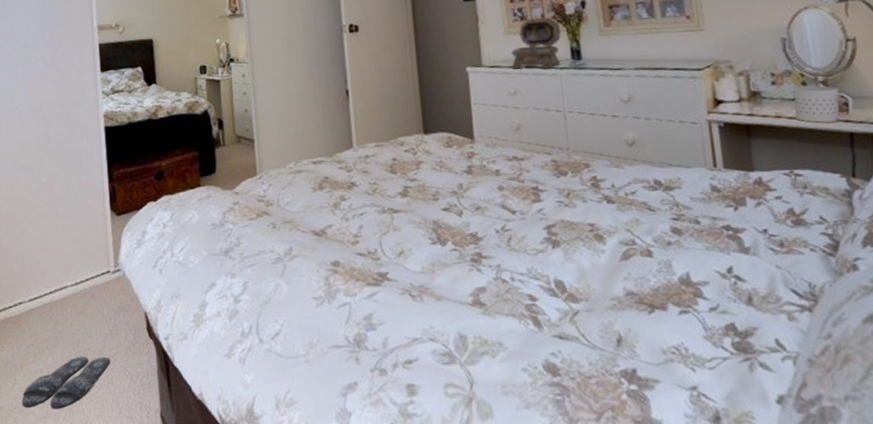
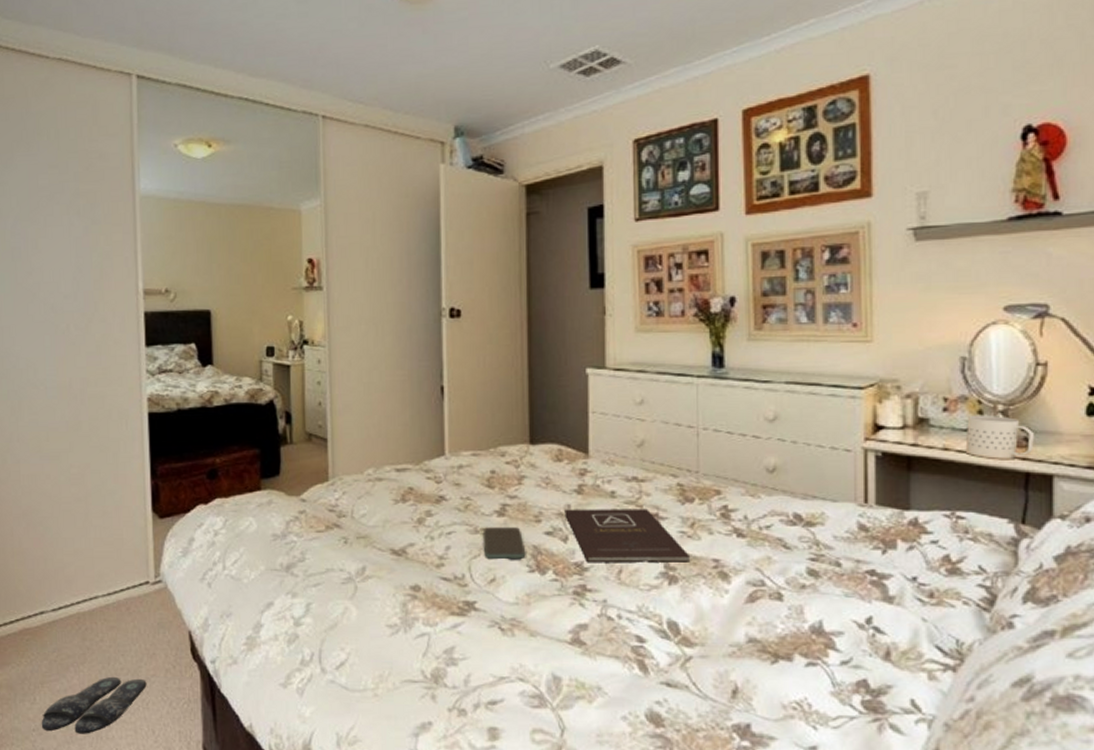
smartphone: none [390,206,428,234] -> present [483,527,526,559]
book: none [458,183,570,232] -> present [565,509,691,562]
jewelry box: present [511,17,562,71] -> none [641,314,703,376]

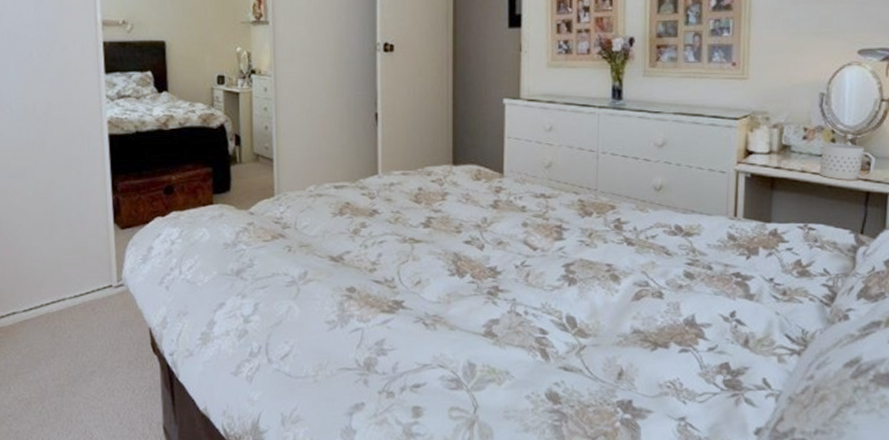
slippers: present [42,676,147,734] -> none [17,368,112,418]
smartphone: present [483,527,526,559] -> none [410,237,448,264]
book: present [565,509,691,562] -> none [482,221,588,267]

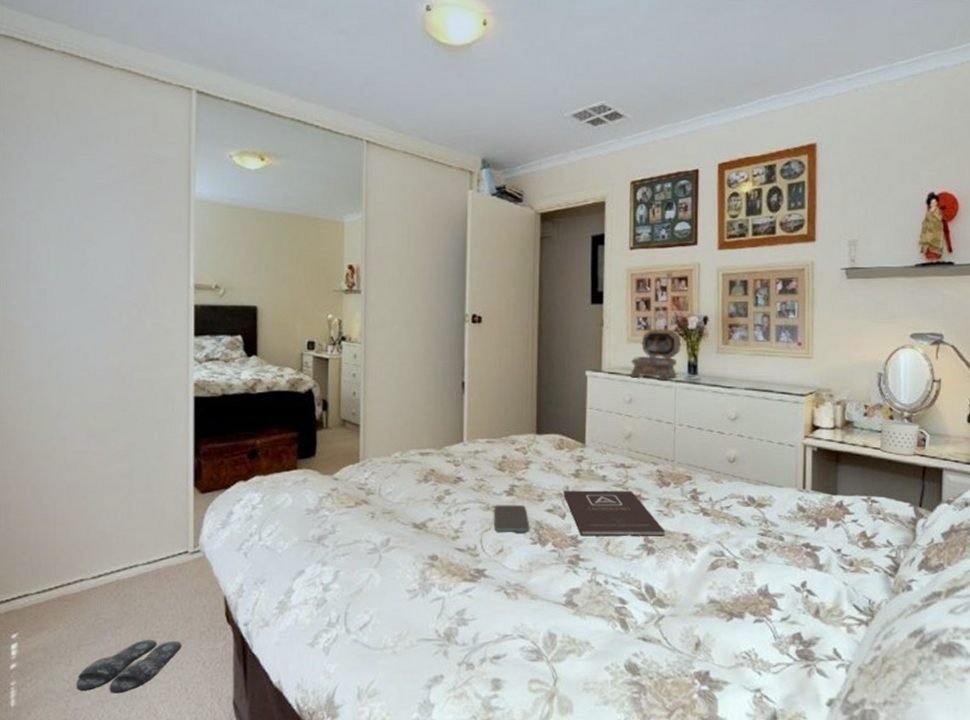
slippers: none [17,368,112,418] -> present [77,639,182,693]
smartphone: none [410,237,448,264] -> present [493,505,530,532]
book: none [482,221,588,267] -> present [563,490,666,536]
jewelry box: none [551,52,606,107] -> present [631,329,682,381]

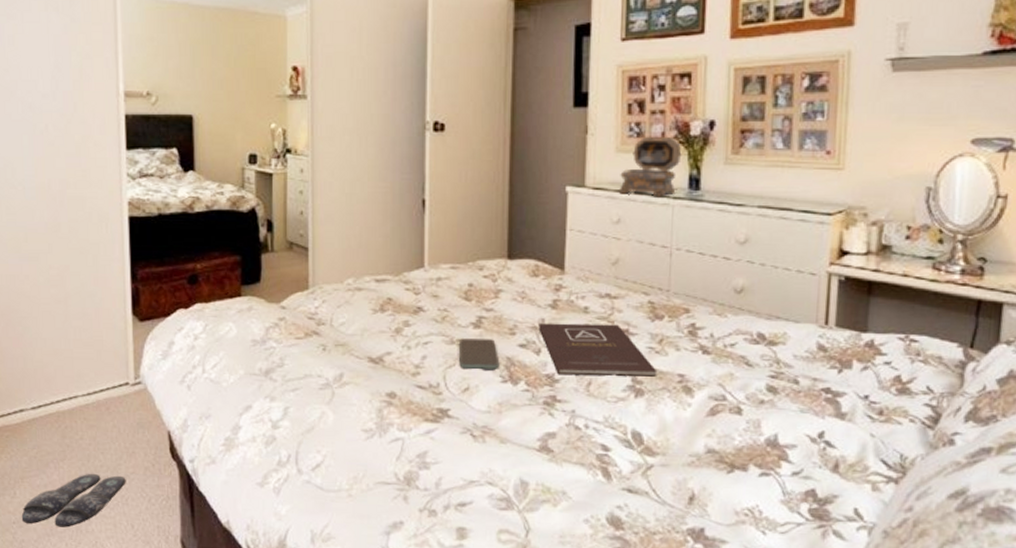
mug: present [879,419,931,455] -> none [923,243,990,286]

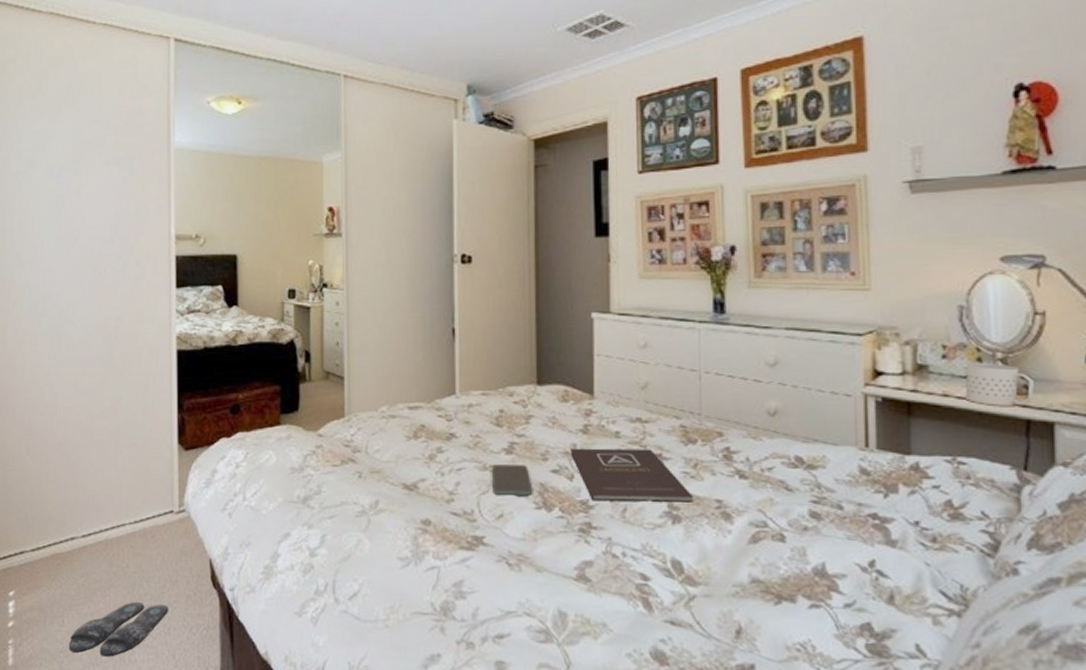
jewelry box: present [619,136,682,197] -> none [644,262,705,322]
mug: none [923,243,990,286] -> present [965,362,1035,406]

